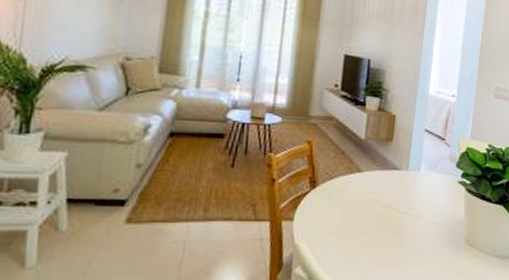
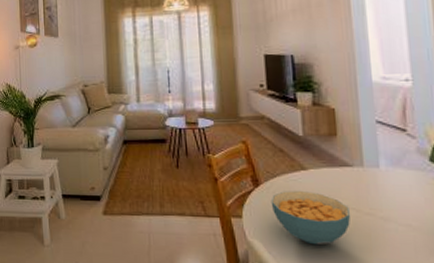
cereal bowl: none [323,191,390,244] -> present [270,190,350,245]

